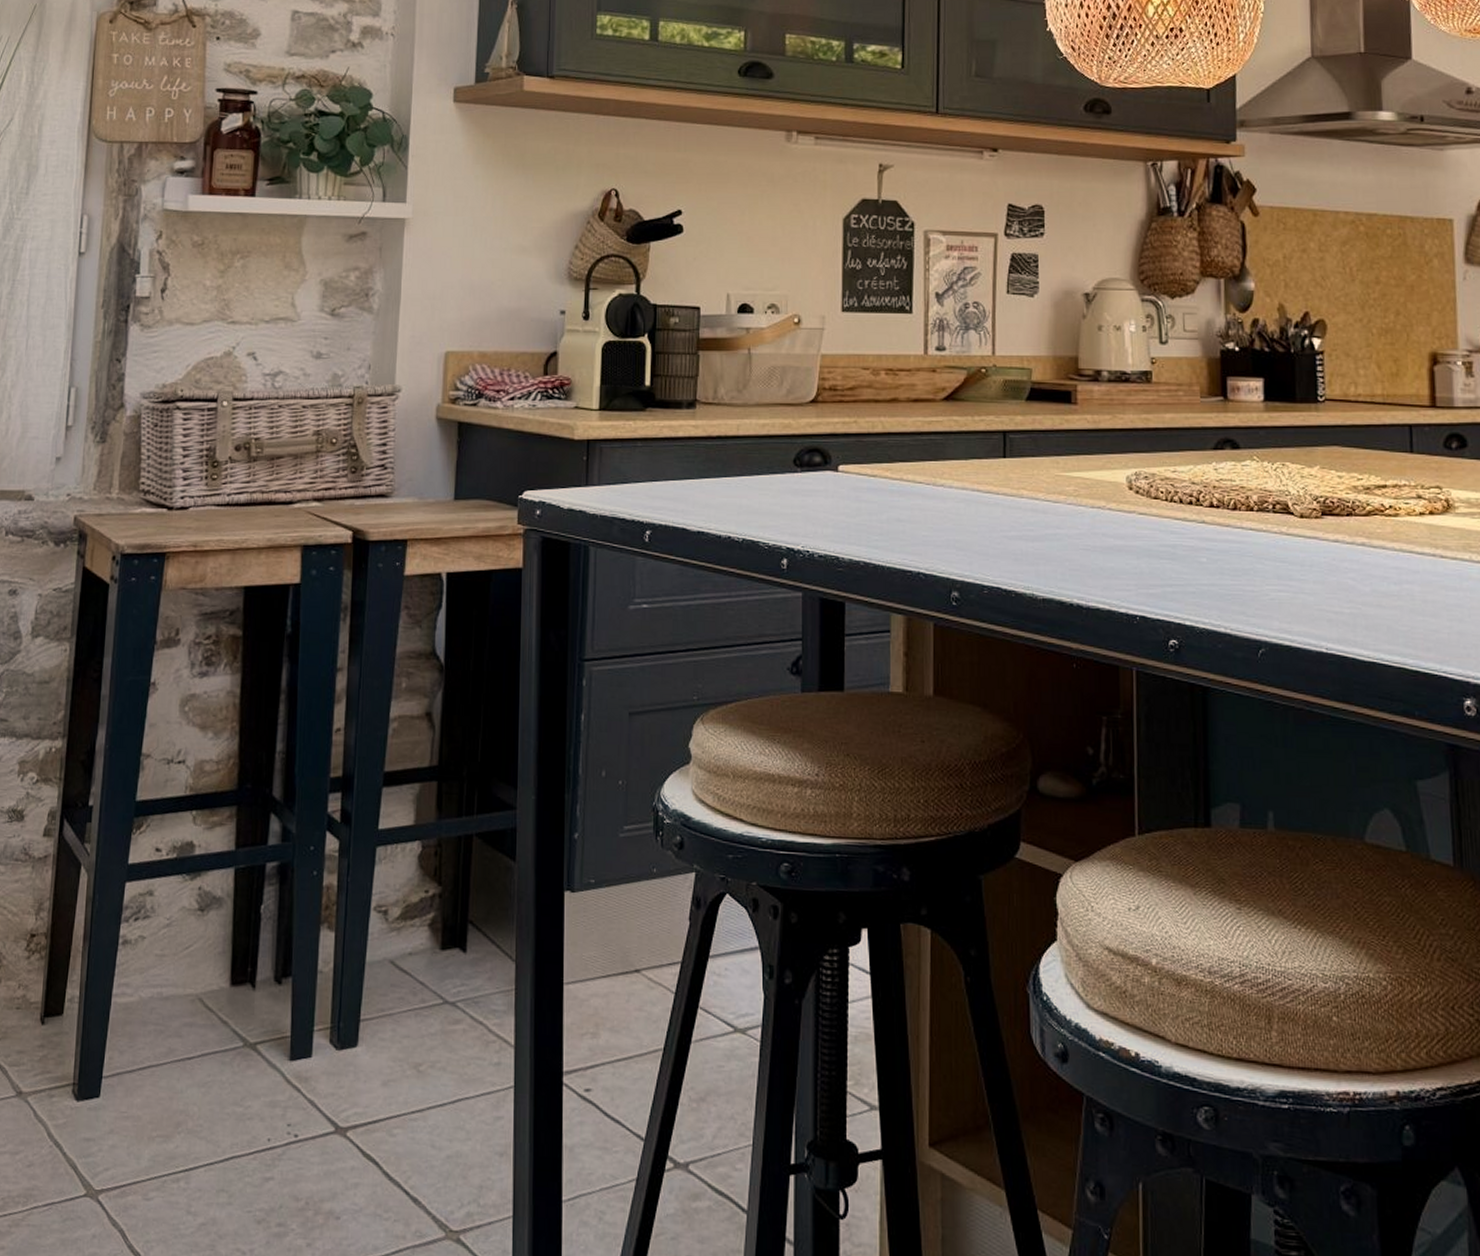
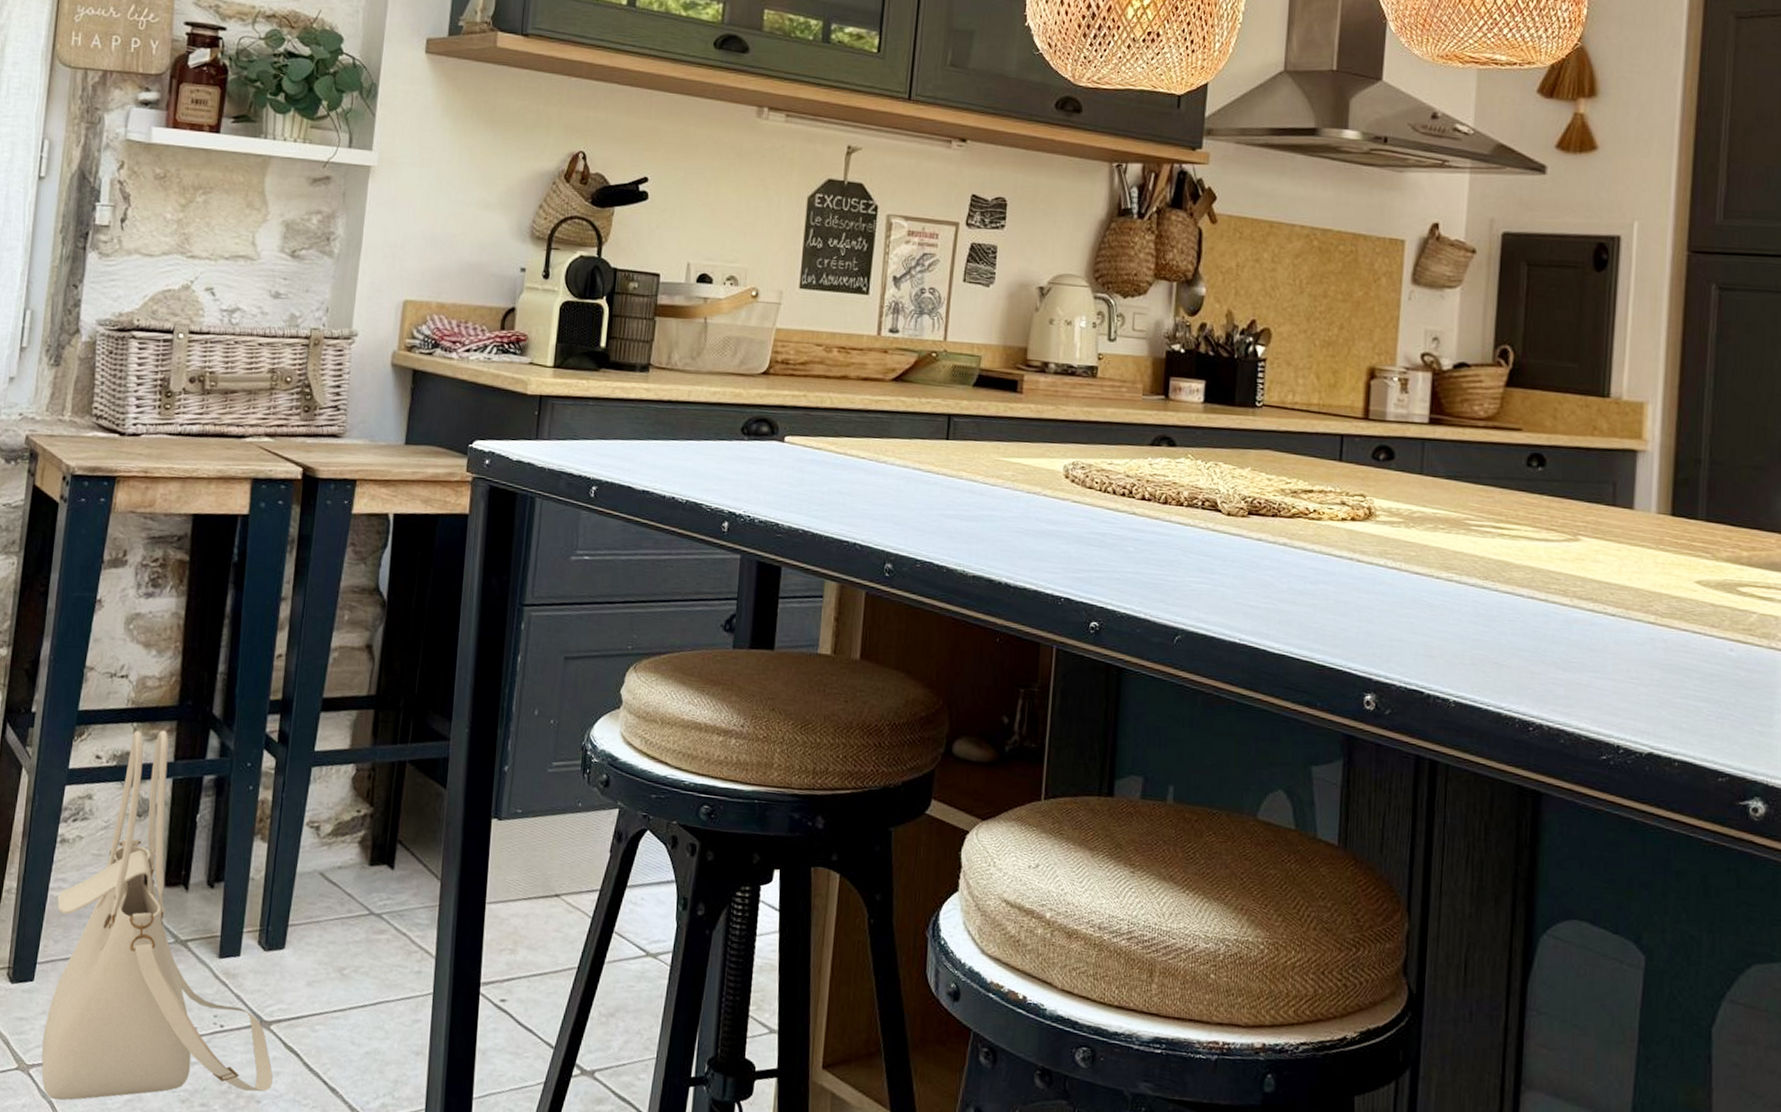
tote bag: none [110,816,352,1228] -> present [41,730,273,1101]

